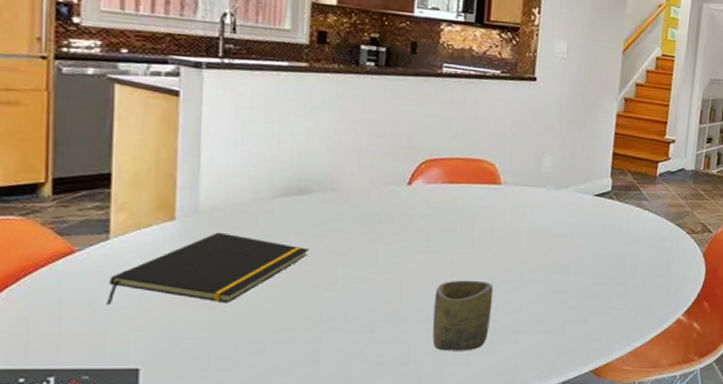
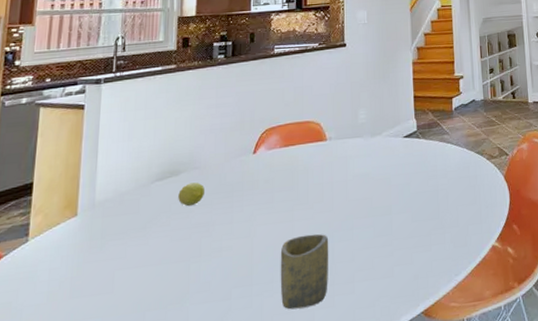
notepad: present [106,232,309,304] -> none [22,221,179,303]
fruit: none [309,205,344,231] -> present [178,182,204,207]

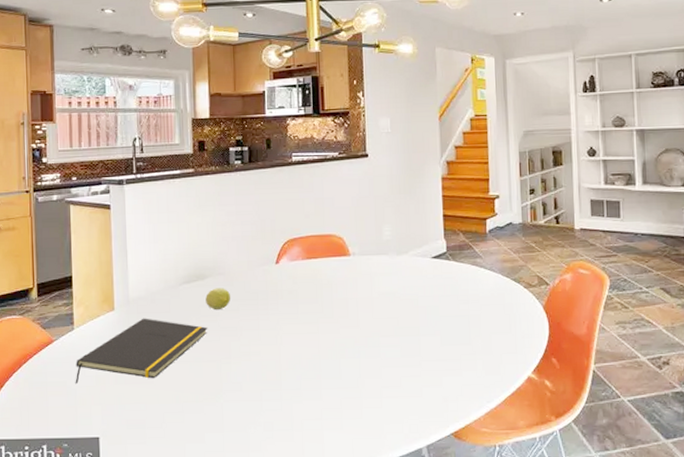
notepad: none [22,221,179,303] -> present [75,318,208,383]
cup: present [280,233,329,310] -> none [307,347,356,417]

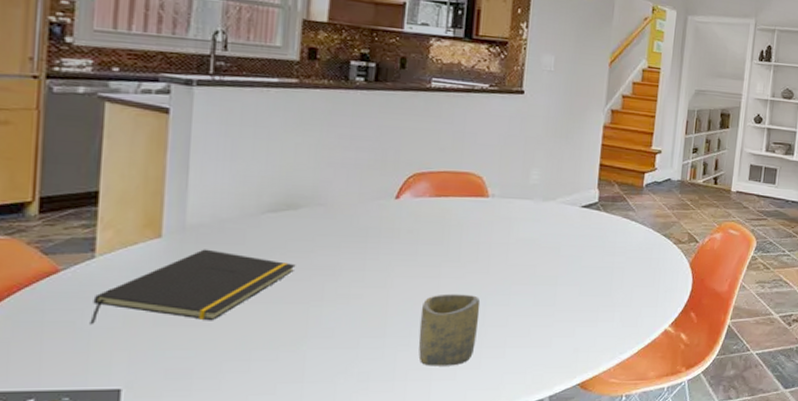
fruit: present [206,288,230,311] -> none [296,220,331,246]
cup: none [307,347,356,417] -> present [418,294,481,366]

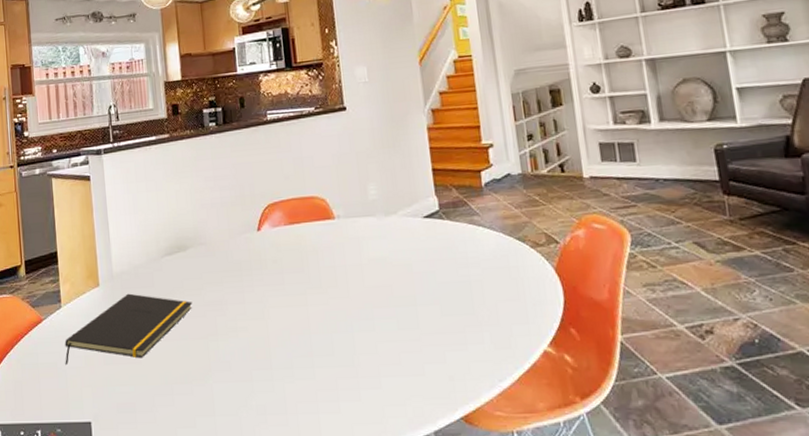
cup: present [418,294,481,366] -> none [297,321,352,399]

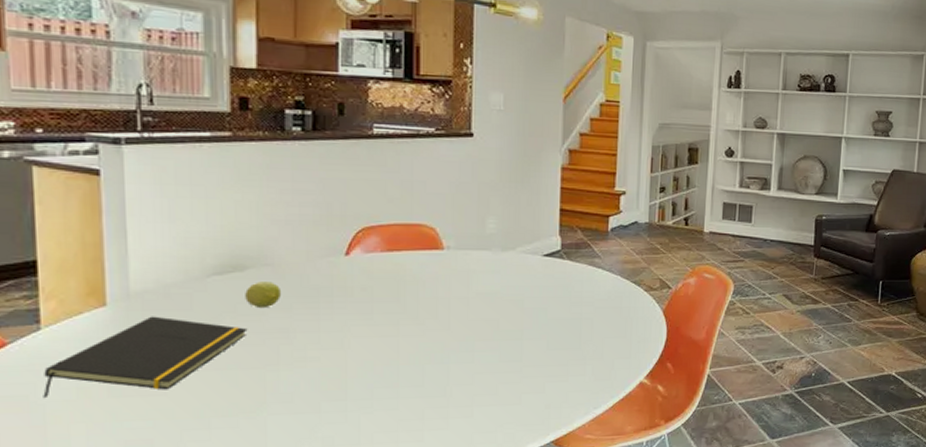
fruit: none [188,259,214,284] -> present [245,282,281,309]

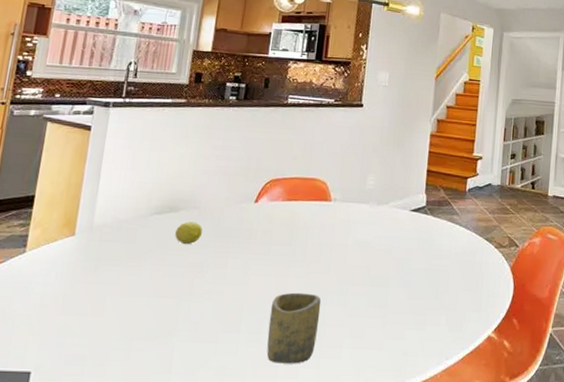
notepad: present [43,316,248,397] -> none [15,246,173,312]
cup: none [382,352,444,428] -> present [266,292,322,364]

